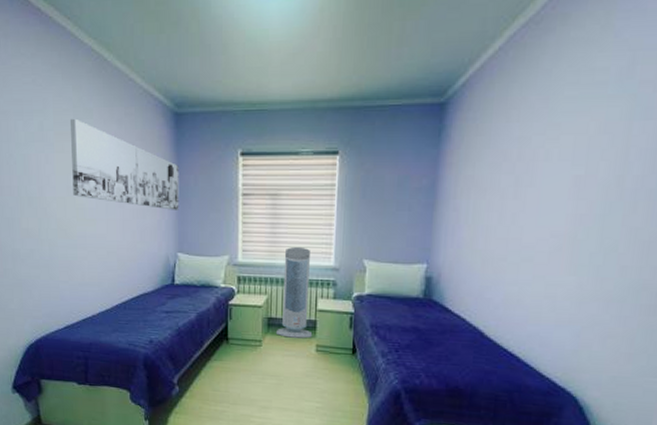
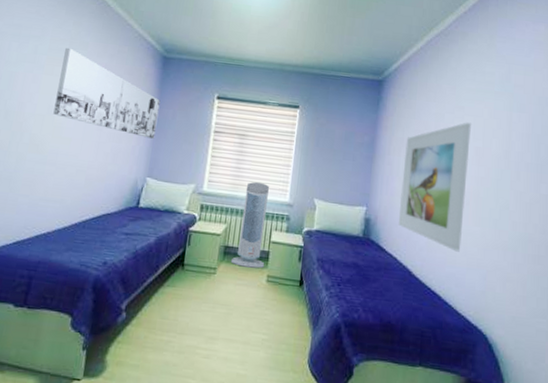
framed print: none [466,144,570,307] -> present [398,122,471,252]

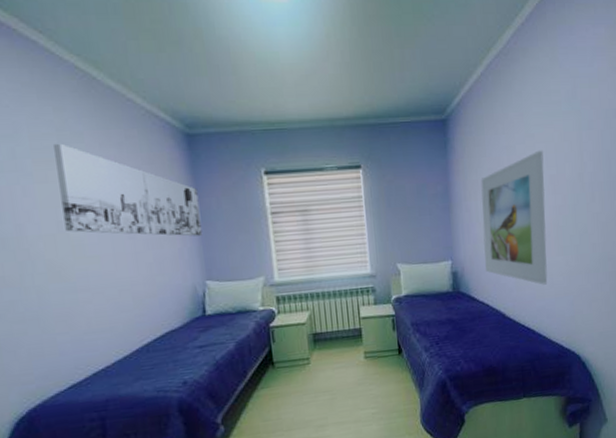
air purifier: present [230,181,269,269] -> none [321,258,360,350]

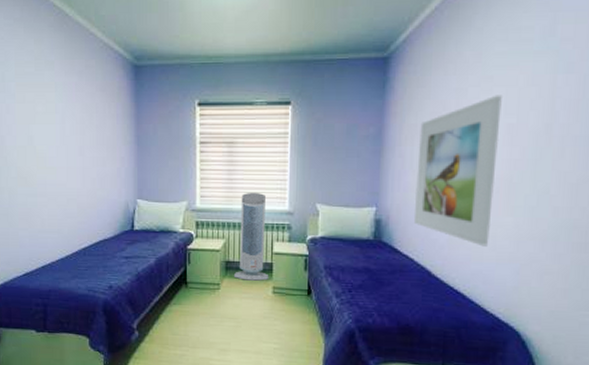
wall art: present [54,143,203,237] -> none [32,70,139,158]
air purifier: none [321,258,360,350] -> present [233,192,269,281]

